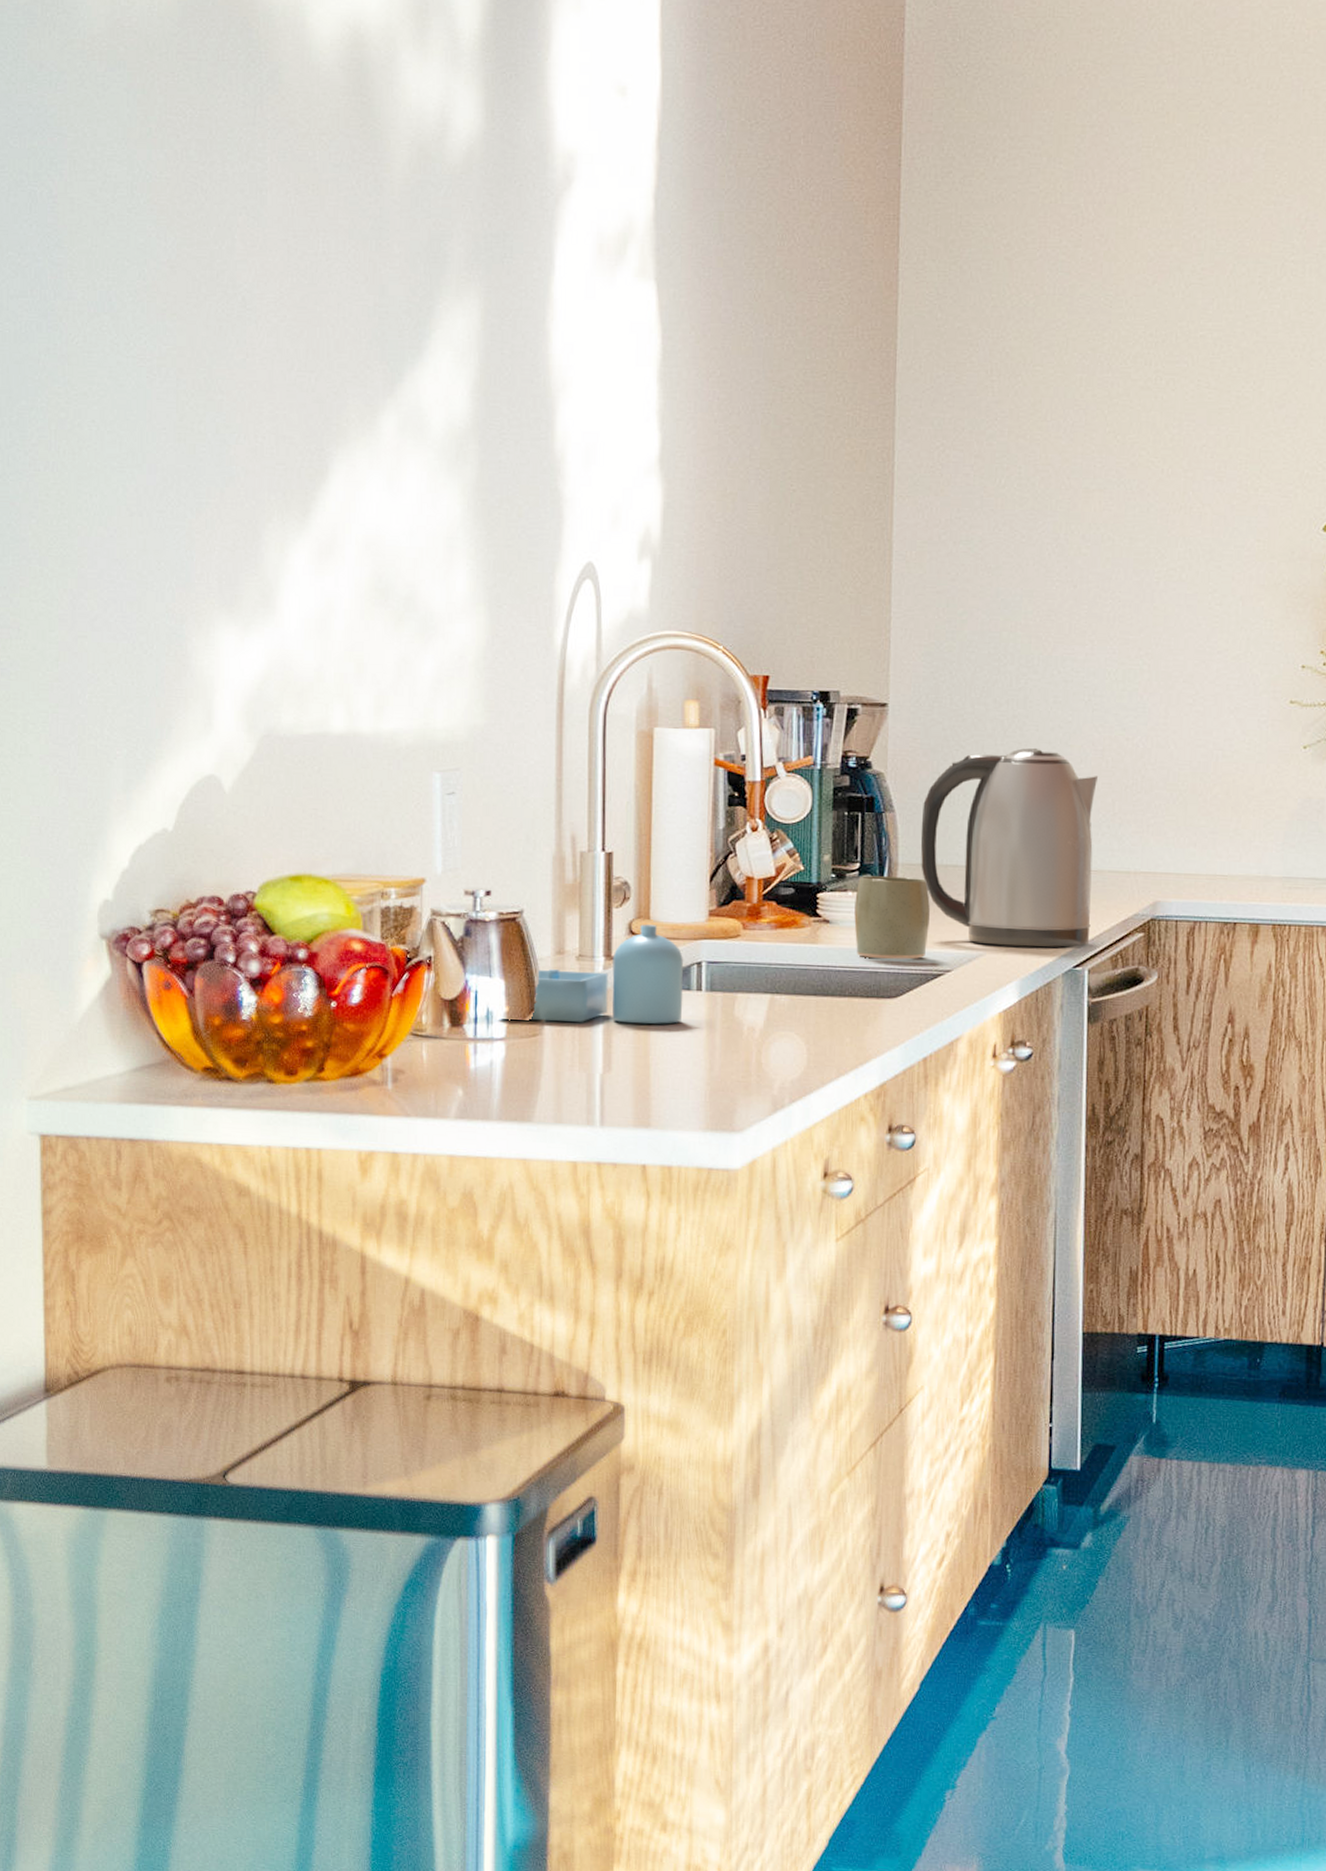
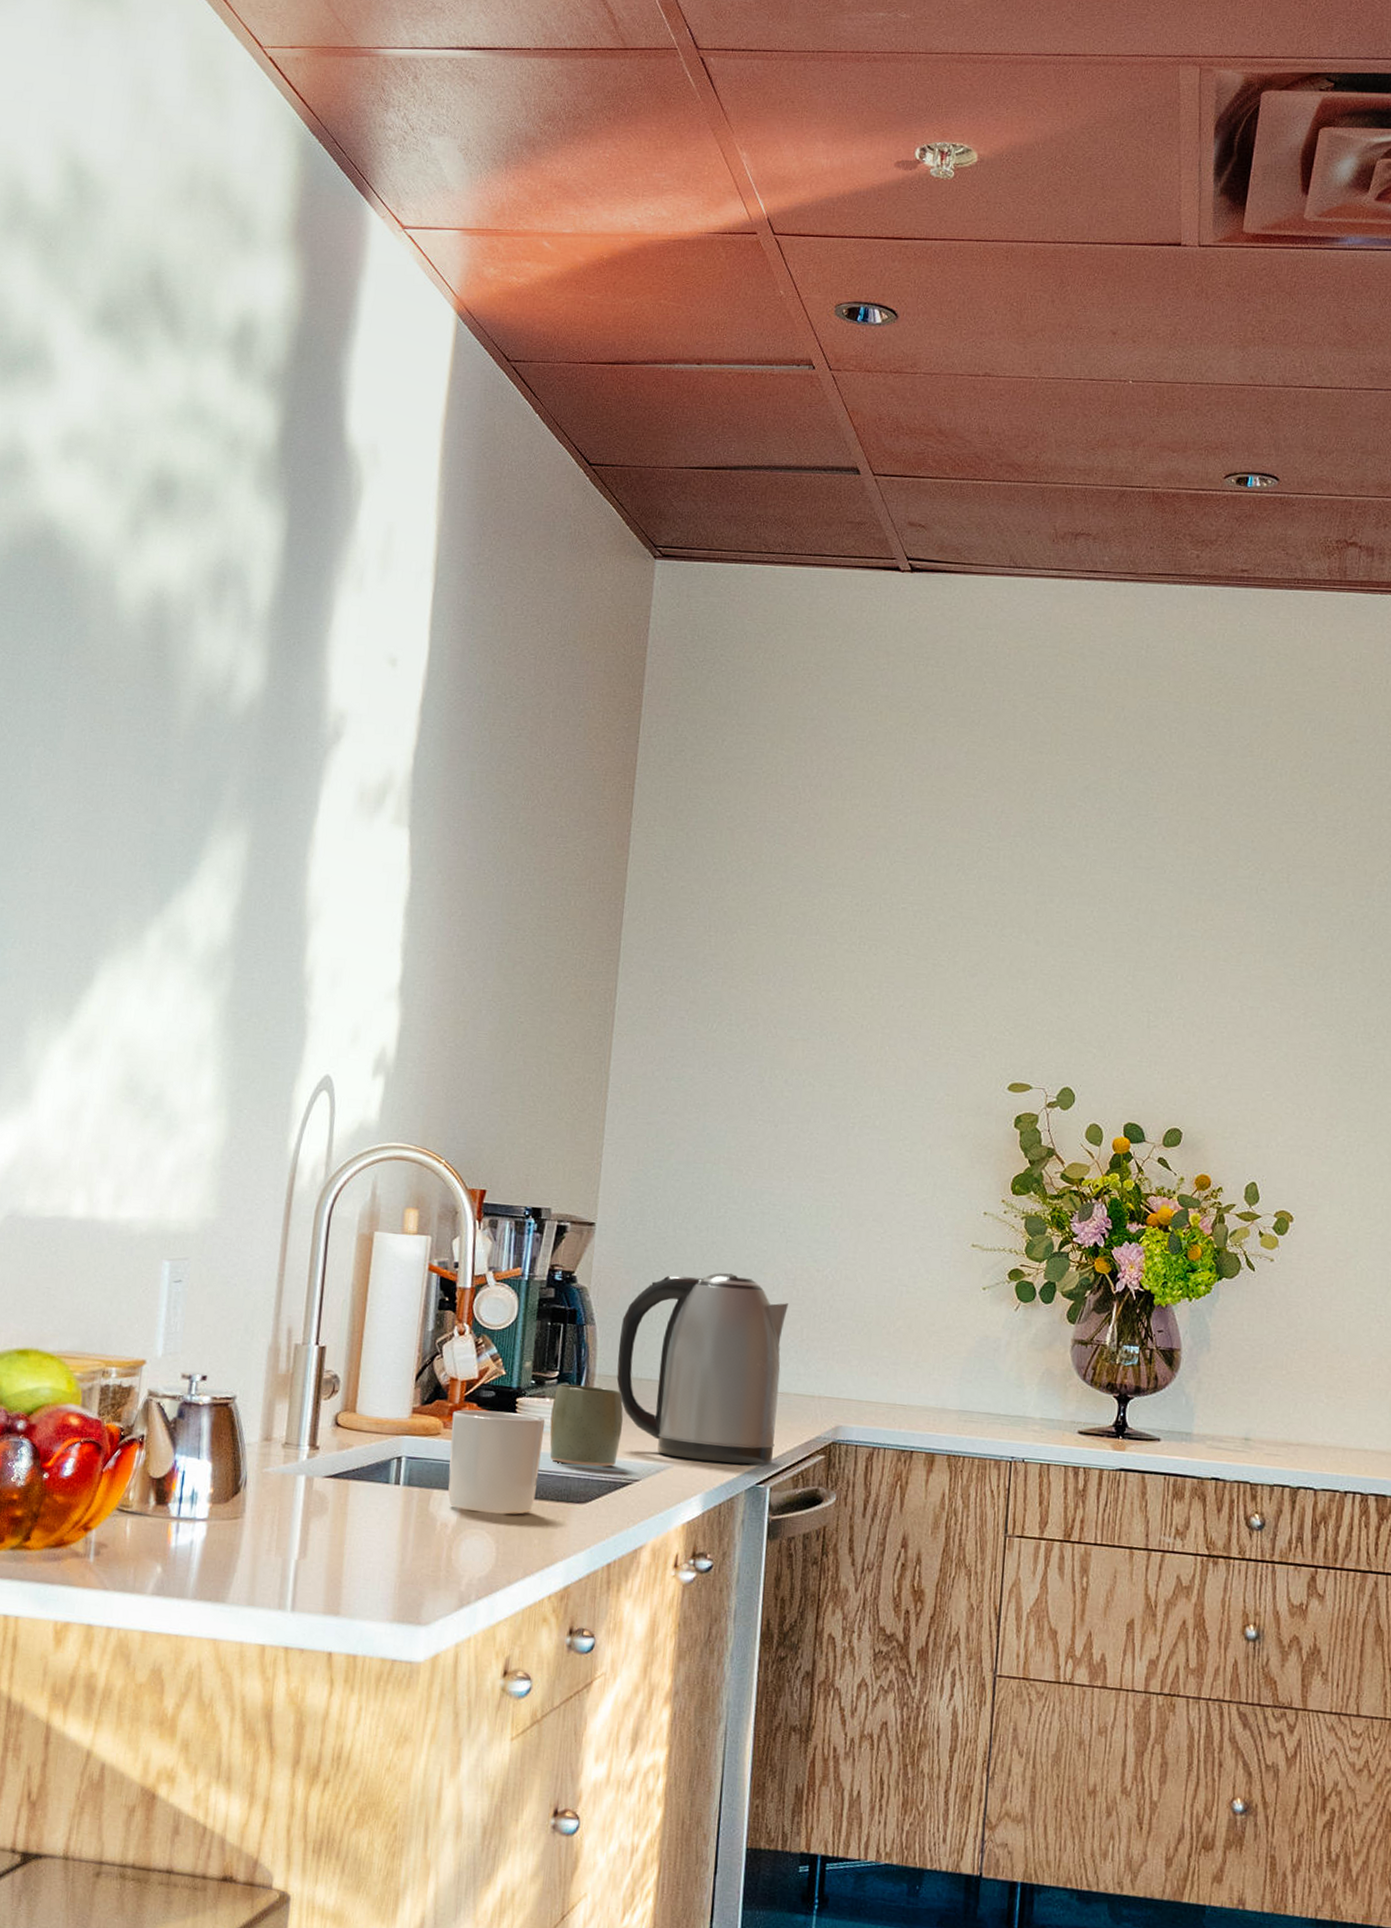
soap dispenser: present [530,924,683,1024] -> none [233,1417,384,1515]
mug: none [751,908,849,1014] -> present [448,1409,545,1515]

